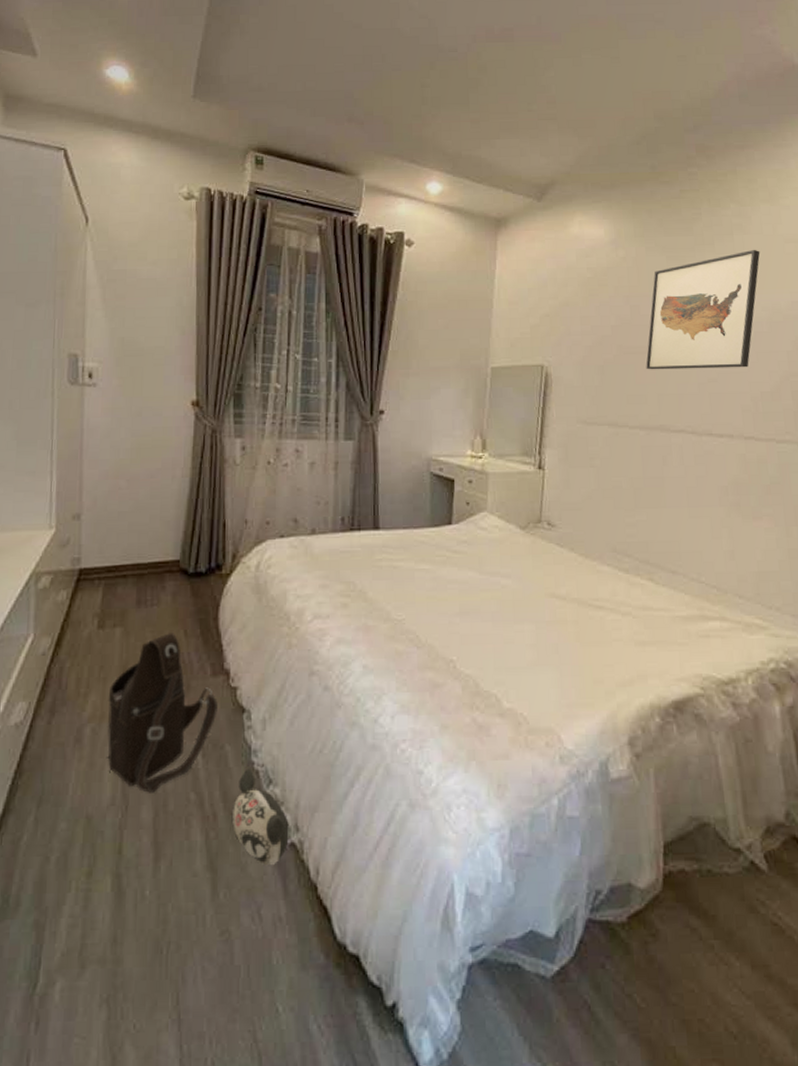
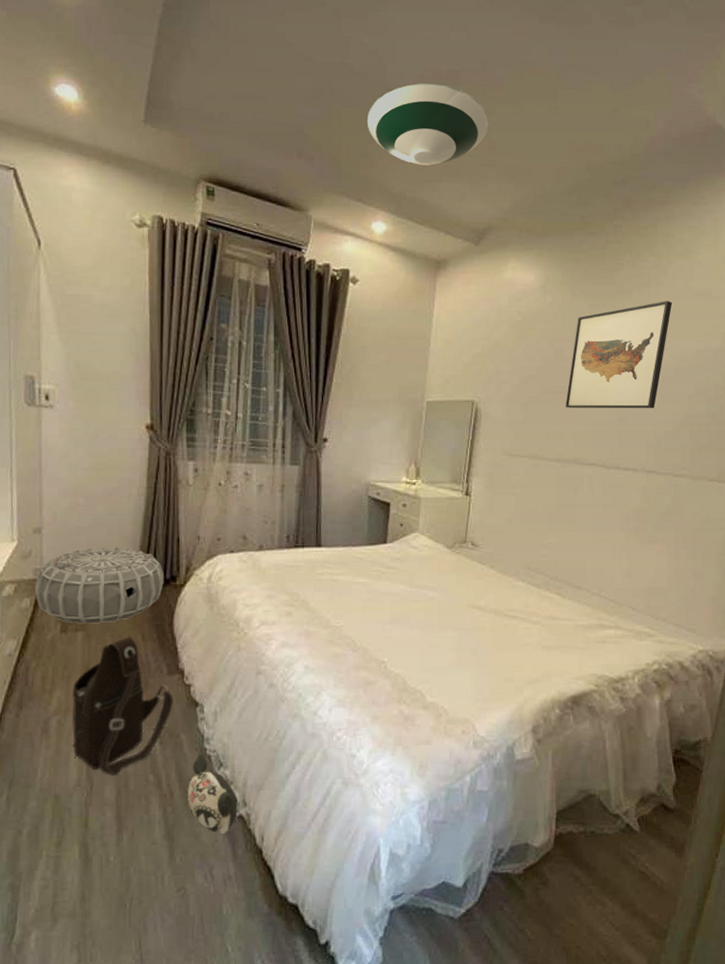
air purifier: none [71,534,209,619] -> present [34,548,164,624]
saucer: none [419,42,546,123] -> present [368,83,488,166]

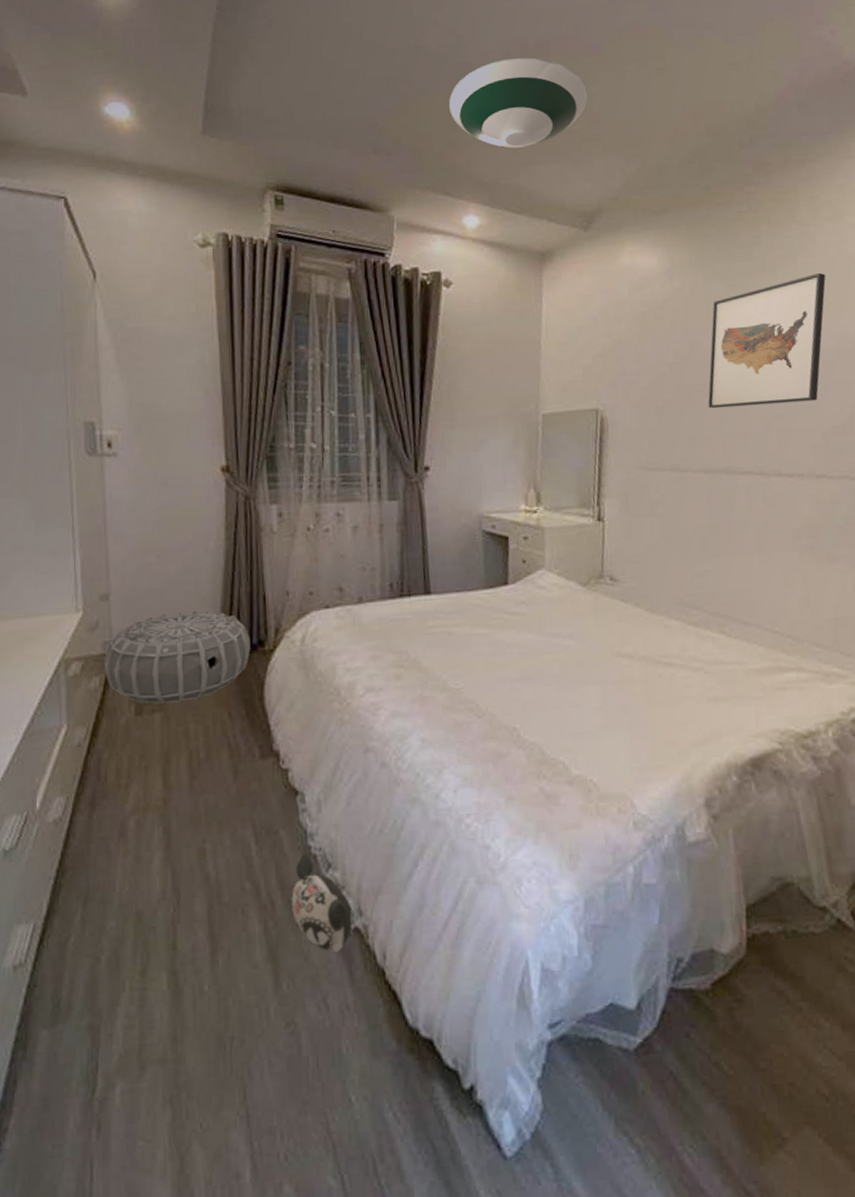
shoulder bag: present [71,635,173,775] -> none [151,714,269,885]

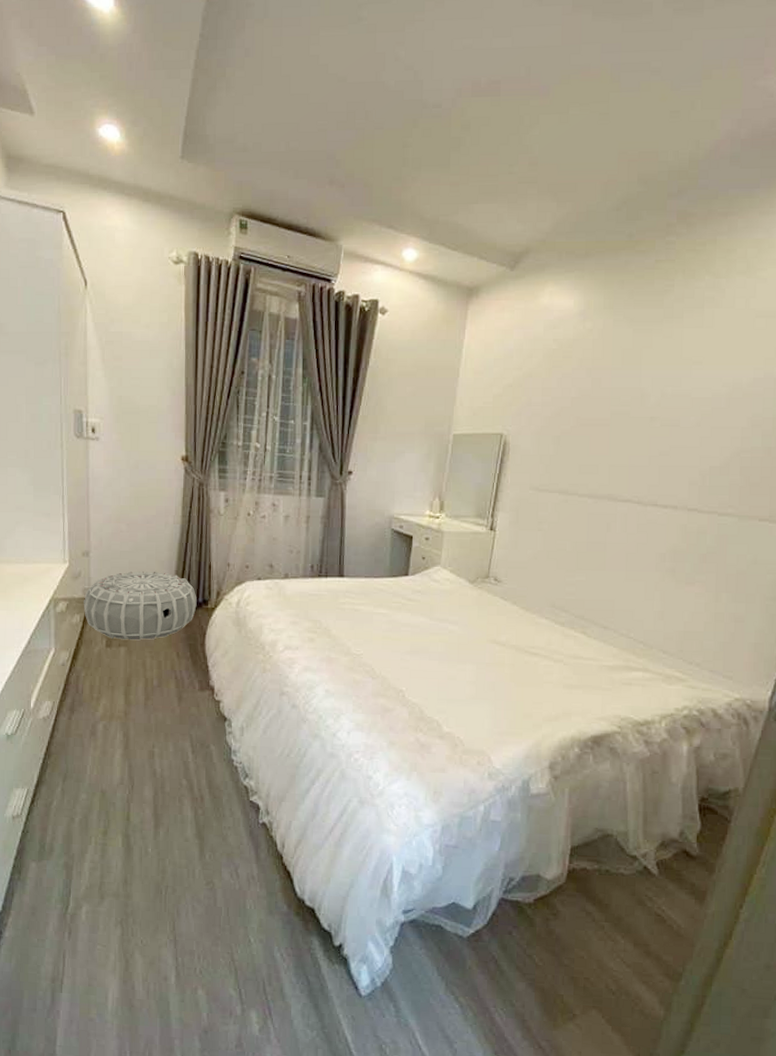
plush toy: present [290,853,352,952] -> none [215,764,261,838]
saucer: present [449,57,588,148] -> none [401,96,530,187]
wall art: present [708,272,826,409] -> none [601,323,729,443]

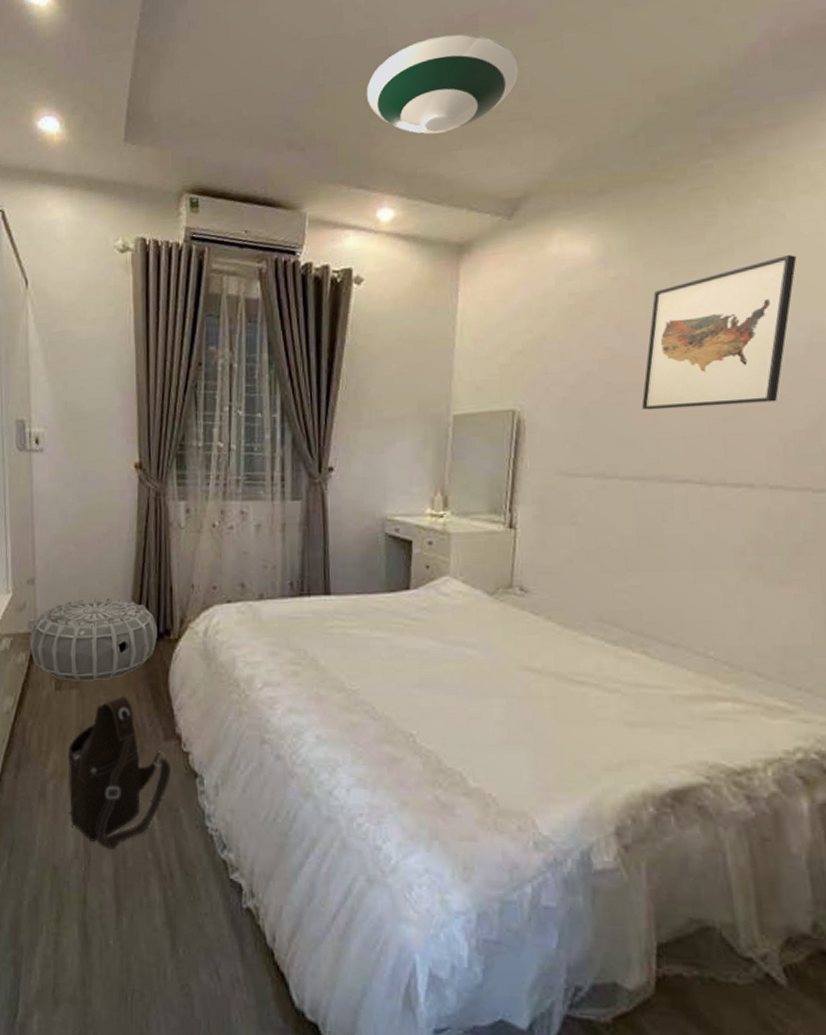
shoulder bag: none [115,653,204,777] -> present [67,695,171,849]
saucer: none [401,96,530,187] -> present [367,34,519,134]
wall art: none [601,323,729,443] -> present [641,254,797,410]

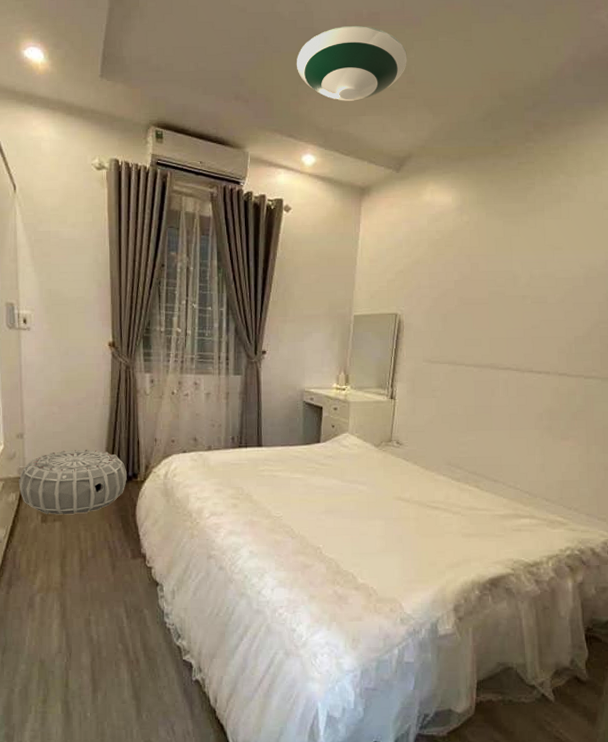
shoulder bag: present [67,695,171,849] -> none [52,525,137,644]
wall art: present [641,254,797,410] -> none [481,215,583,318]

